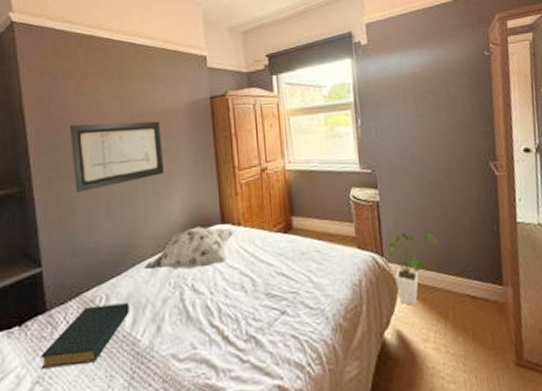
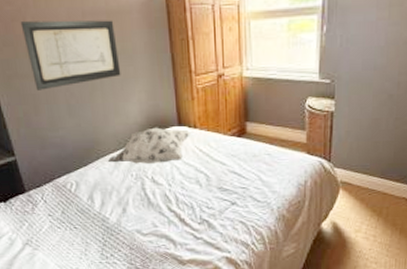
hardback book: present [39,303,130,369] -> none [26,189,98,234]
house plant: present [386,231,438,306] -> none [333,141,385,204]

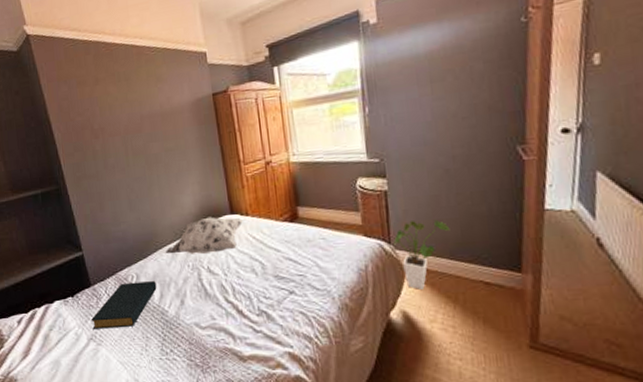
wall art: present [20,20,121,90] -> none [89,120,176,189]
hardback book: none [26,189,98,234] -> present [90,281,157,329]
house plant: none [333,141,385,204] -> present [394,219,450,289]

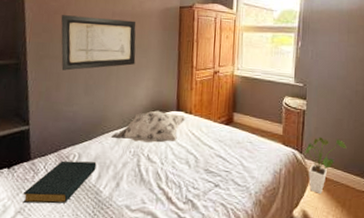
wall art: none [89,120,176,189] -> present [61,15,136,71]

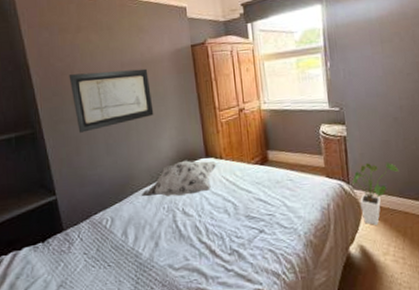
hardback book: present [22,160,97,204] -> none [61,224,132,275]

